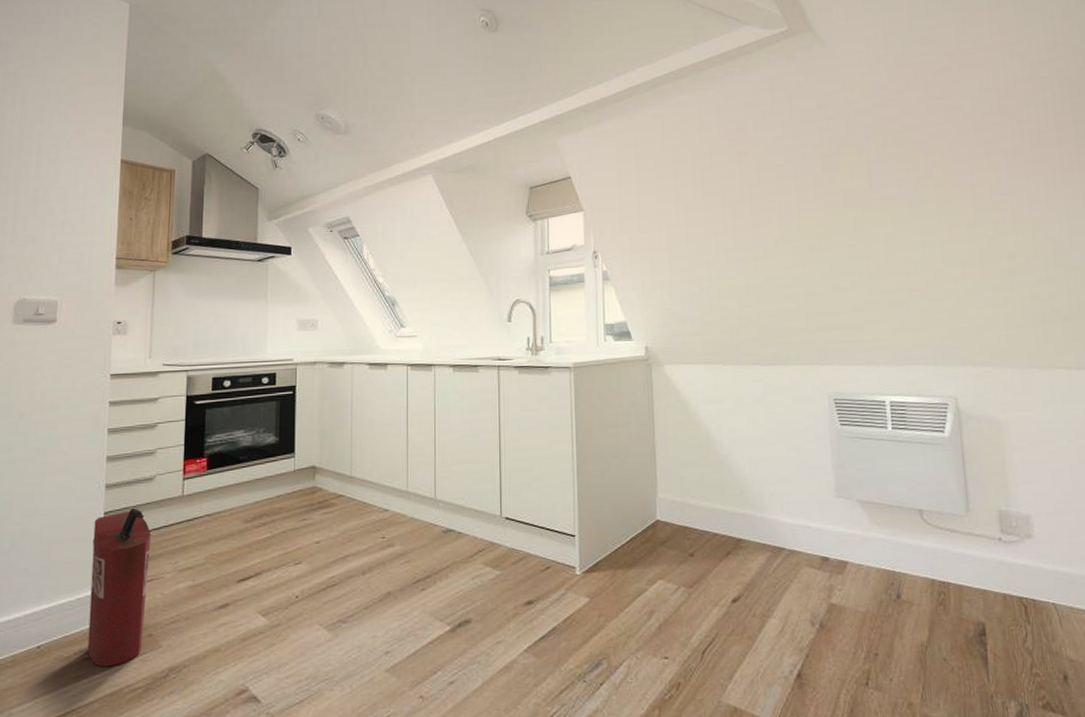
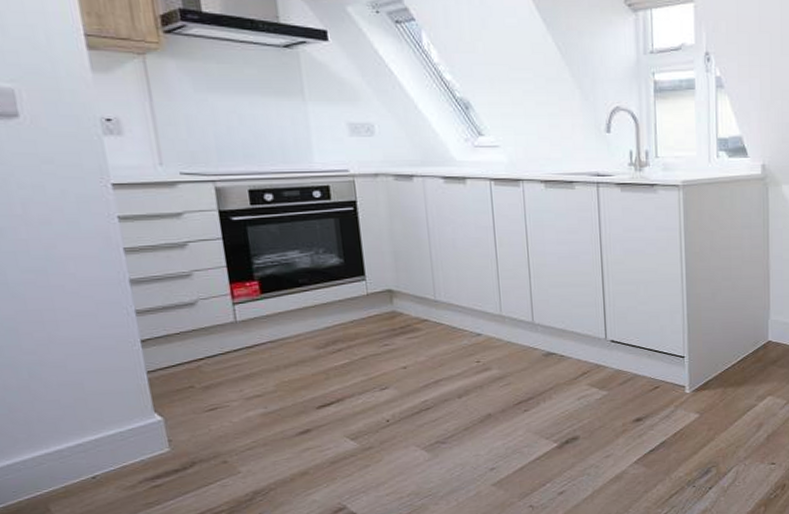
fire extinguisher: present [87,507,152,667] -> none [130,335,218,494]

